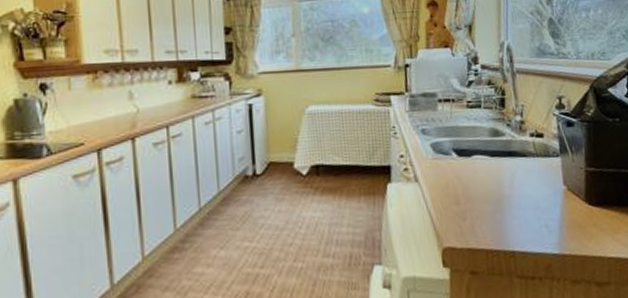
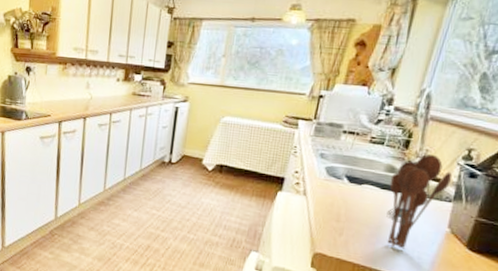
utensil holder: none [496,108,553,221] -> present [386,154,453,249]

